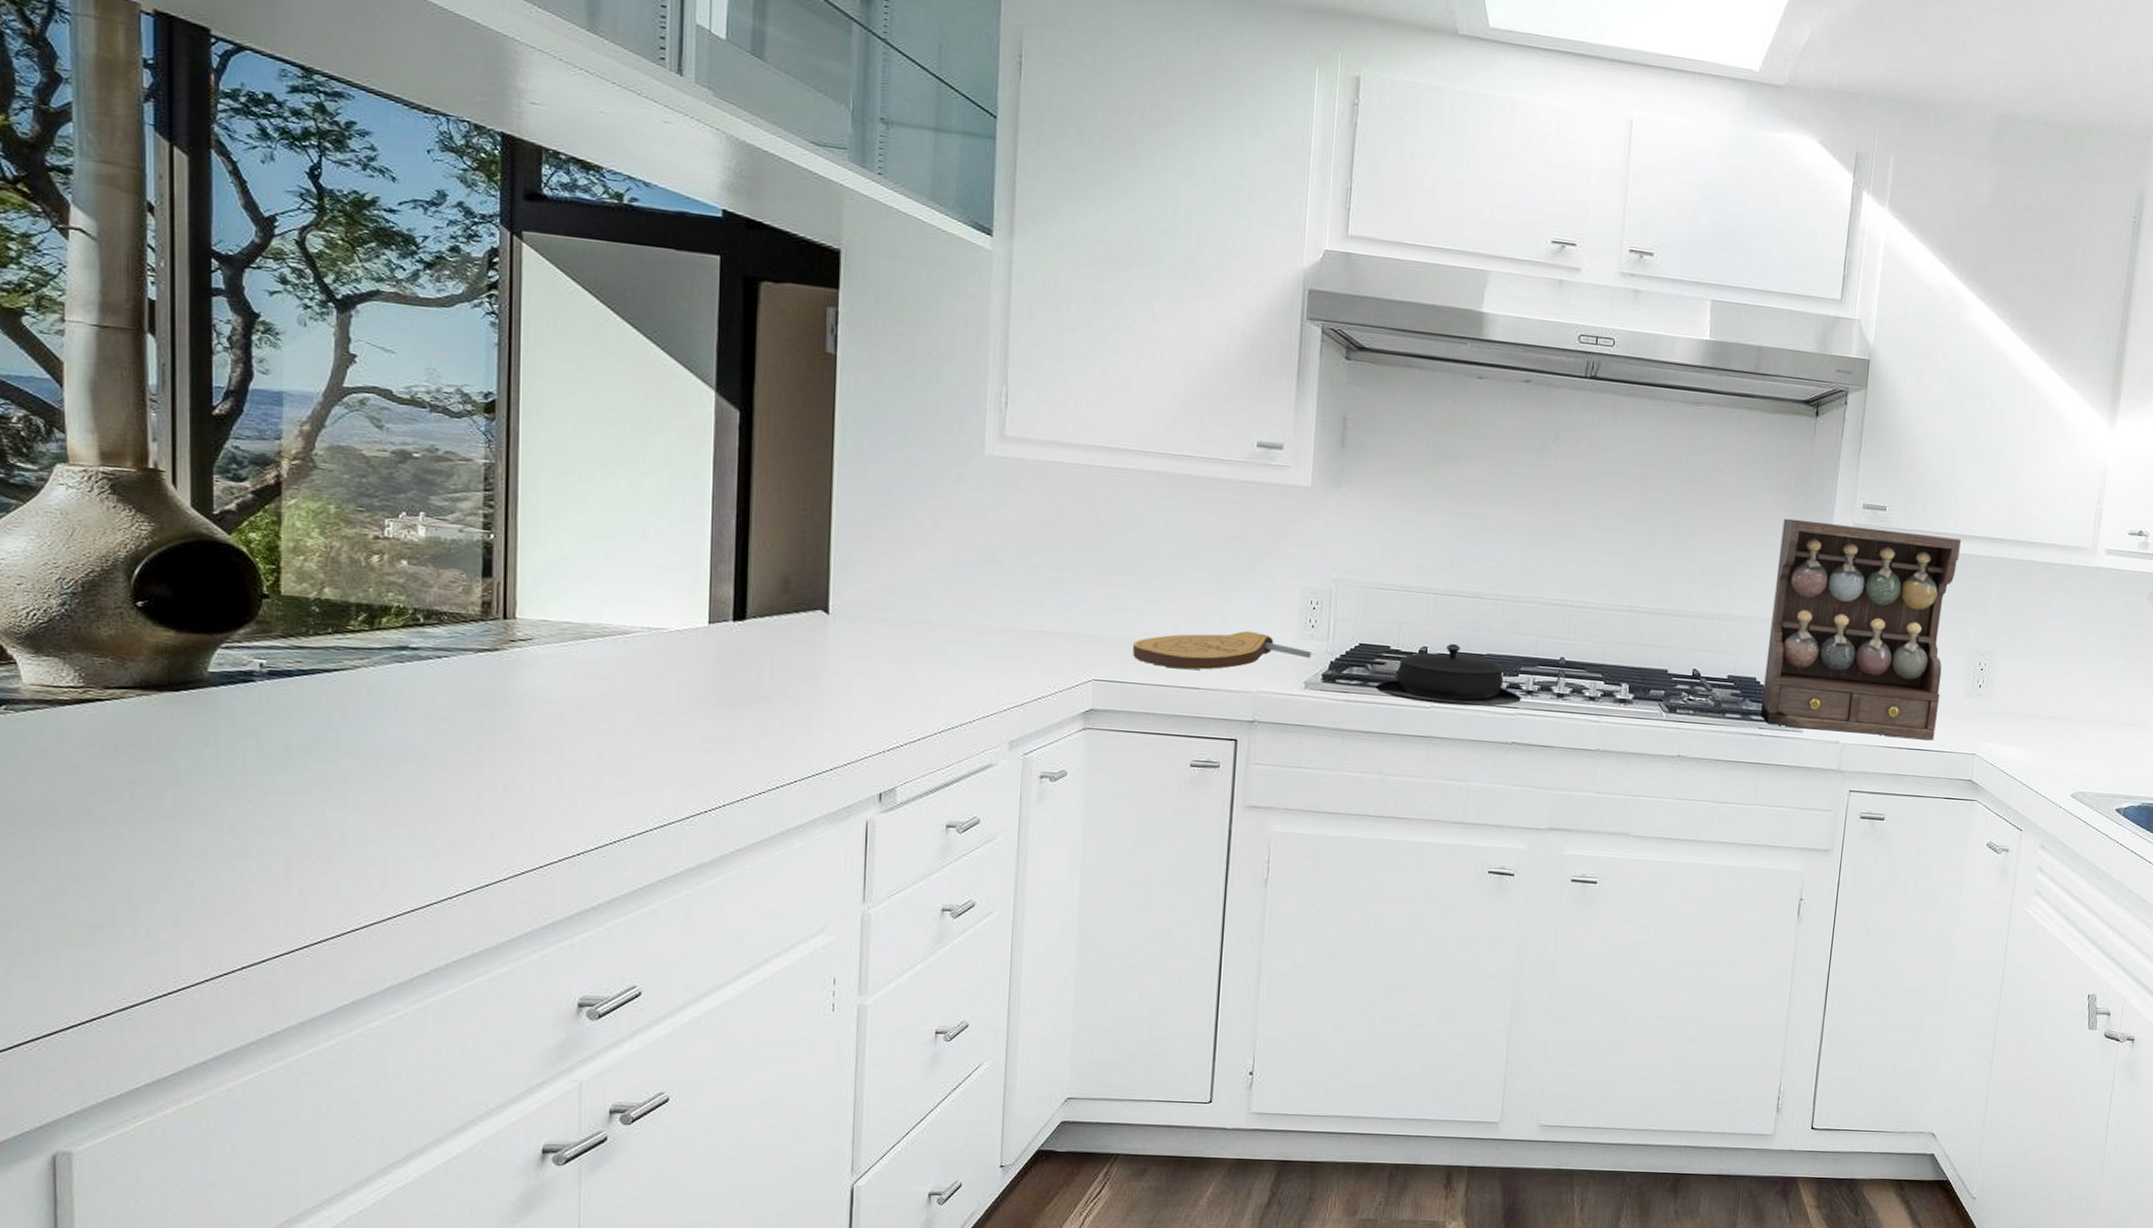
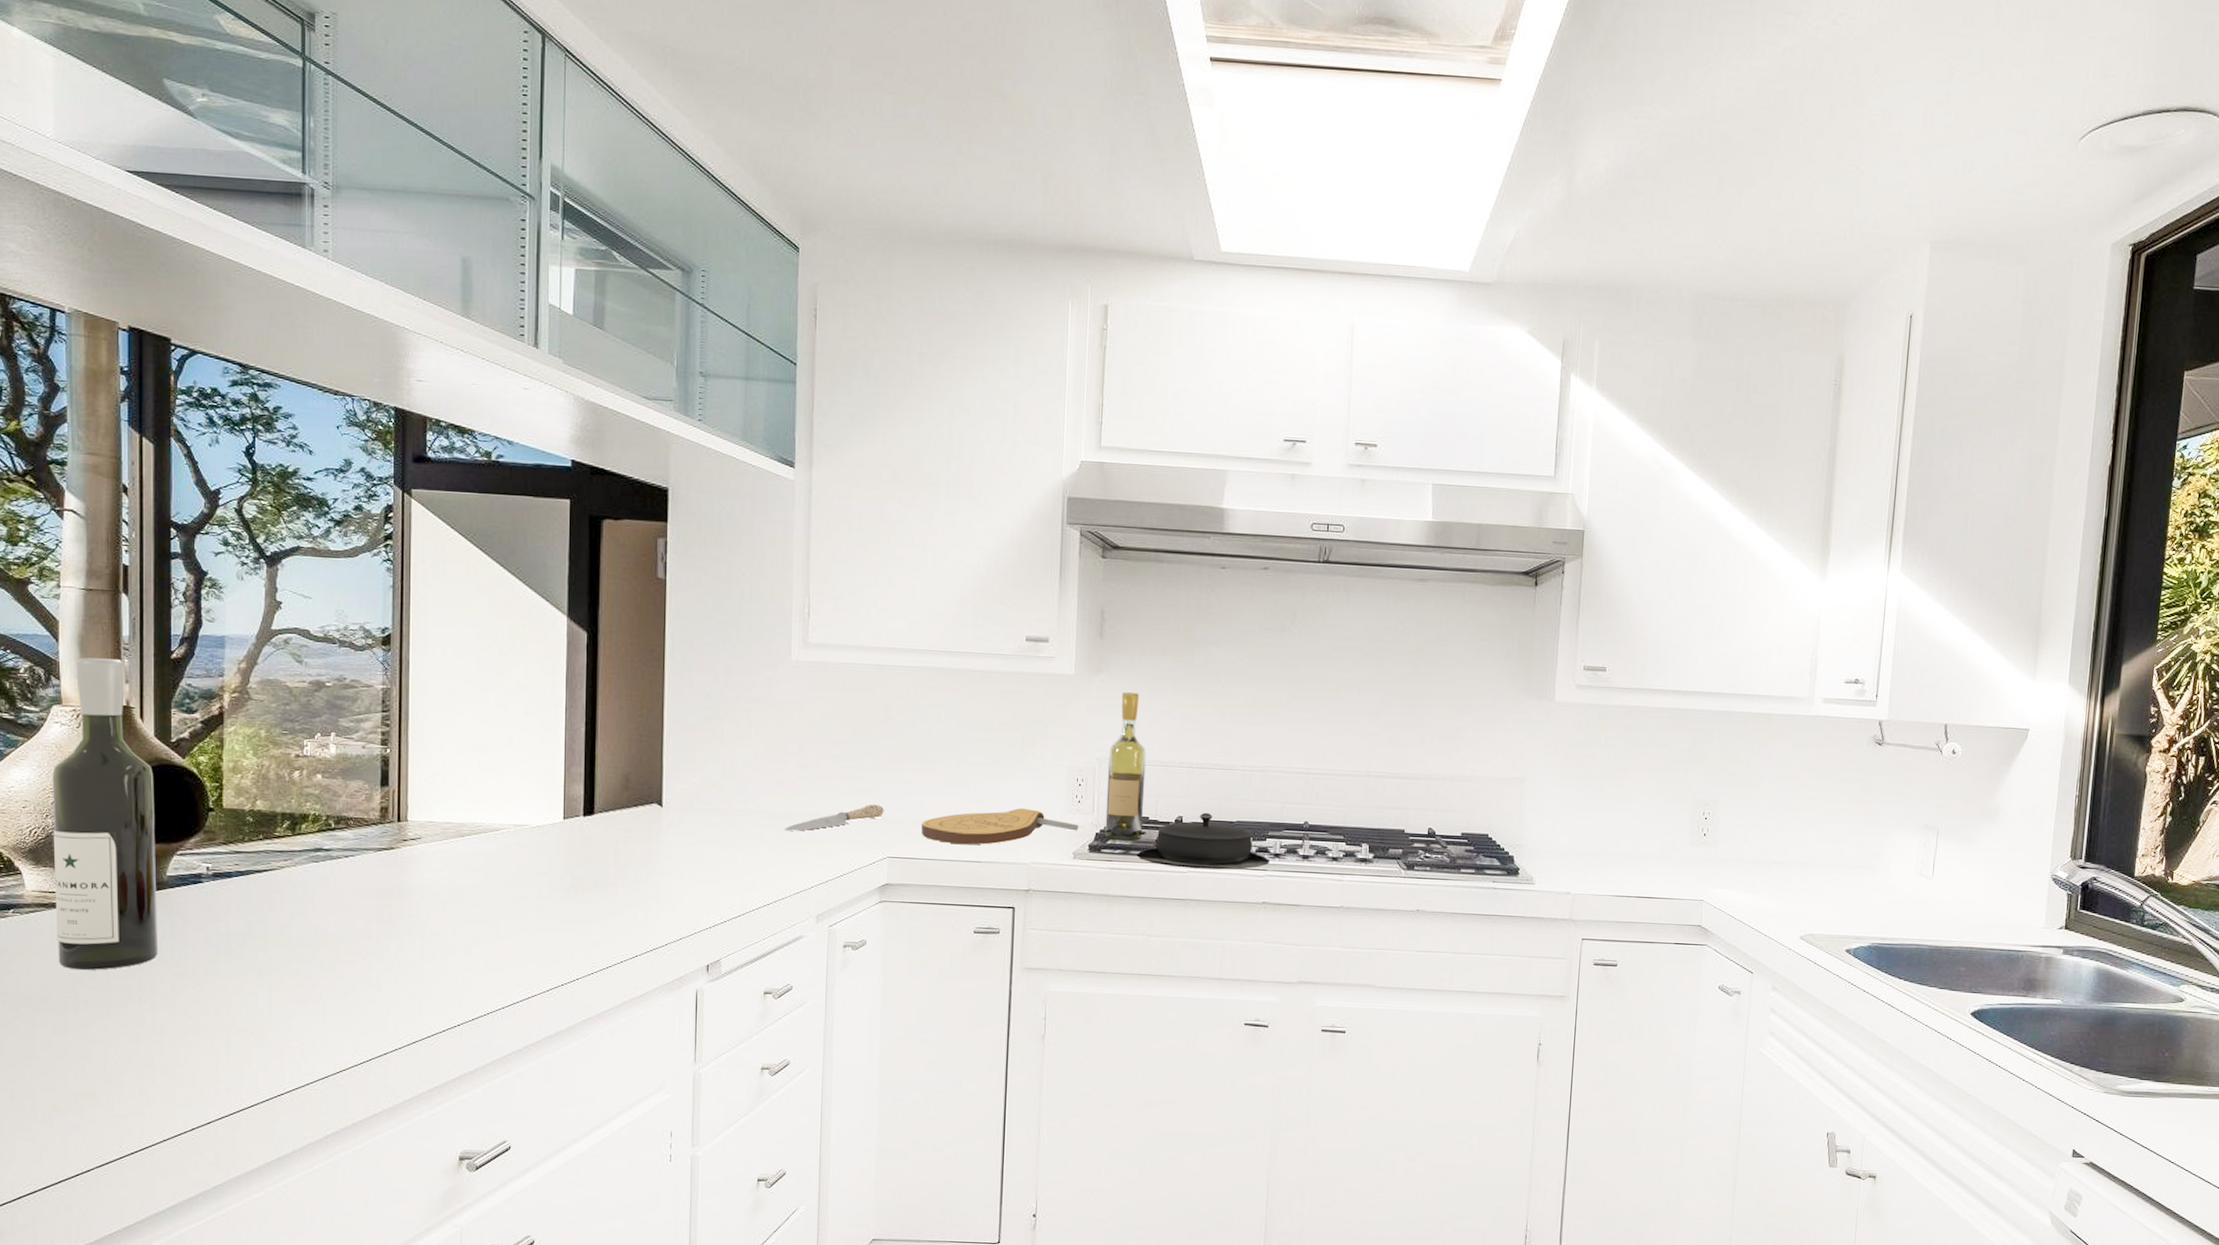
bottle: none [56,407,198,781] -> present [52,657,159,971]
knife: none [973,620,1090,647] -> present [784,804,884,831]
bottle: none [1340,509,1390,673] -> present [1105,692,1147,842]
spice rack: present [1759,518,1961,741] -> none [1493,683,1680,889]

